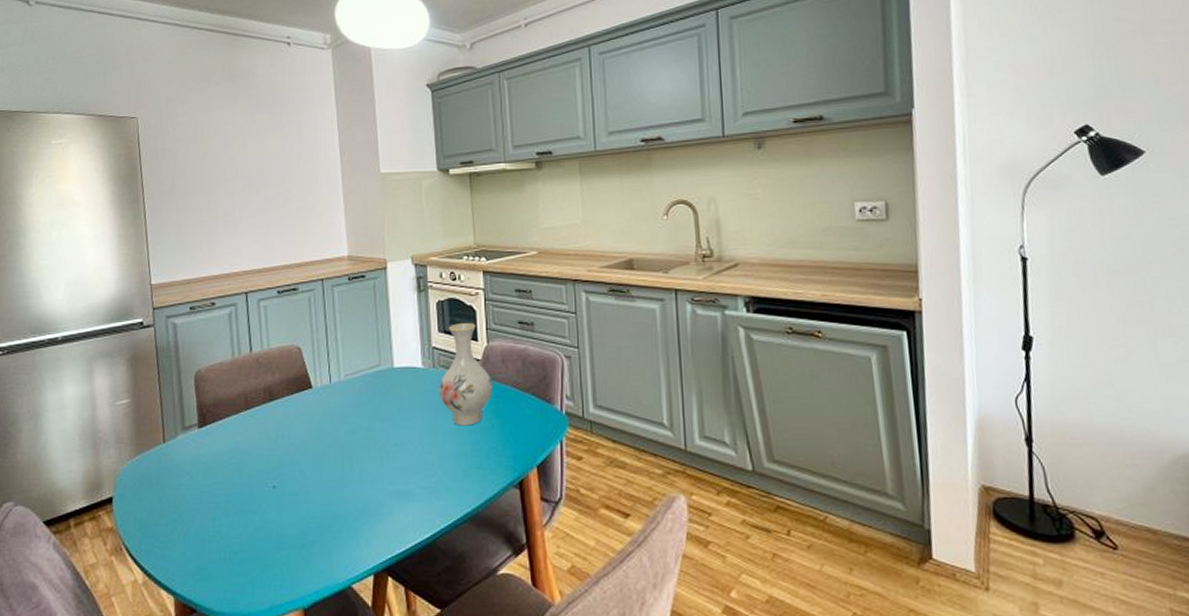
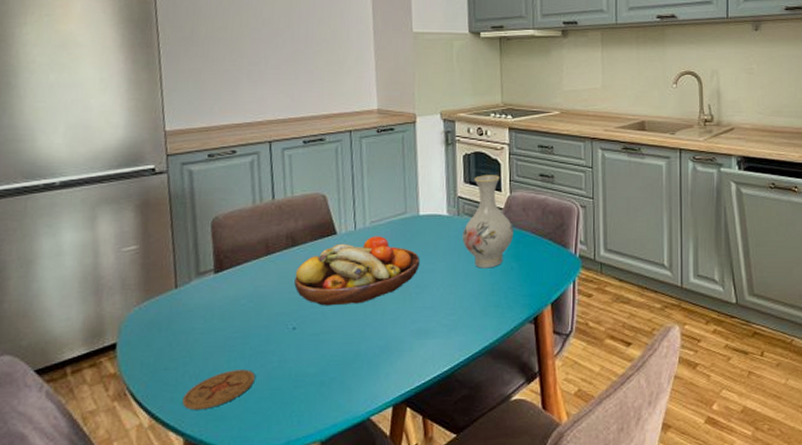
coaster: none [172,528,238,568] -> present [182,369,255,410]
fruit bowl: none [273,390,397,464] -> present [294,236,421,306]

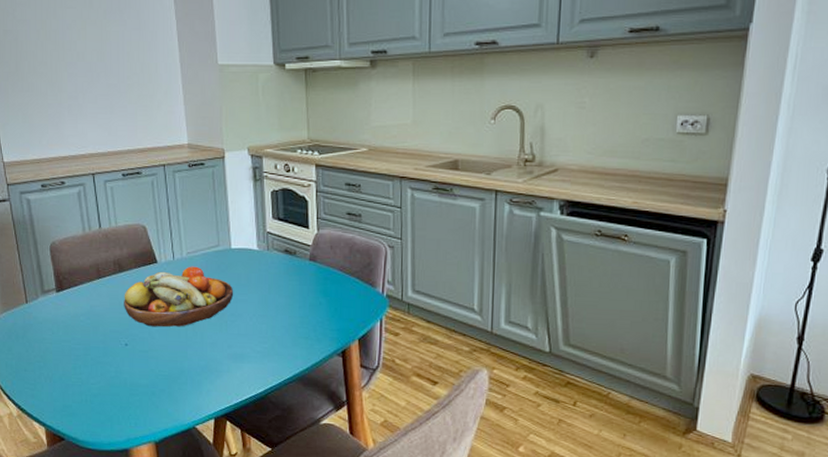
coaster: present [182,369,255,410] -> none [41,376,97,406]
vase: present [462,175,513,269] -> none [272,212,321,302]

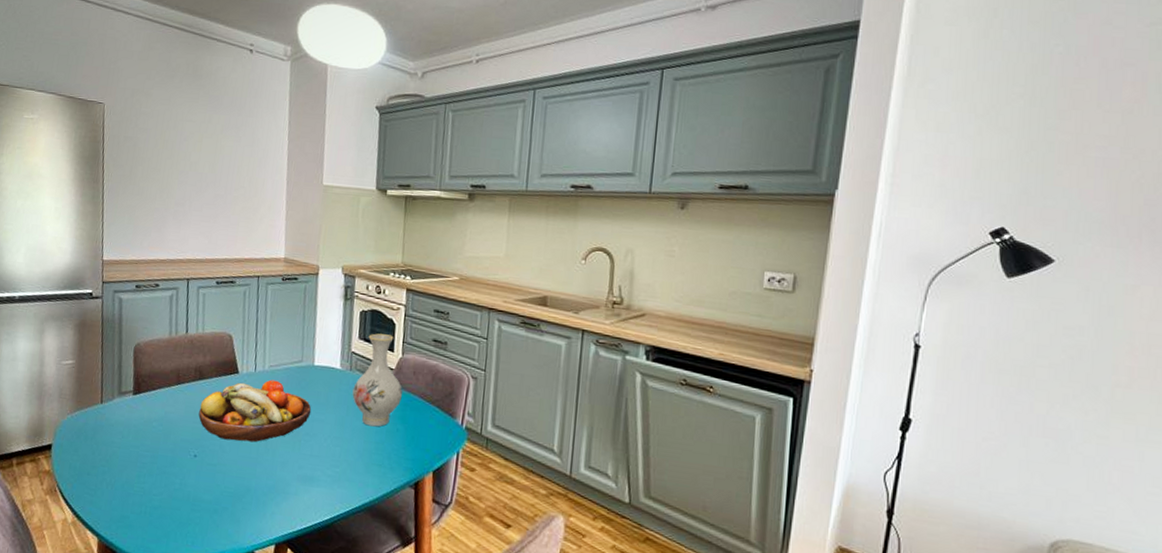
vase: none [272,212,321,302] -> present [352,333,403,427]

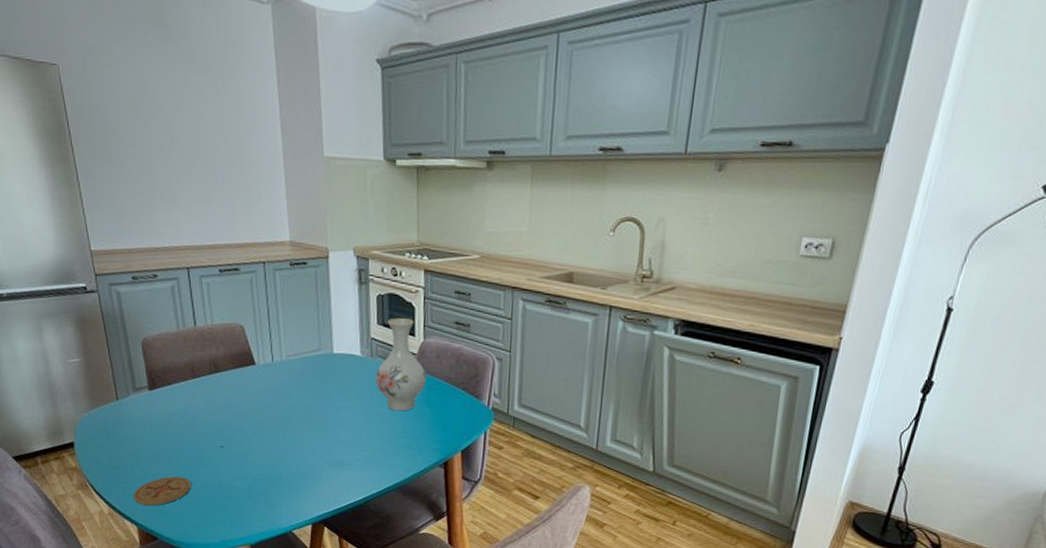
coaster: none [99,484,159,516] -> present [133,476,191,506]
fruit bowl: present [198,379,312,442] -> none [220,369,335,431]

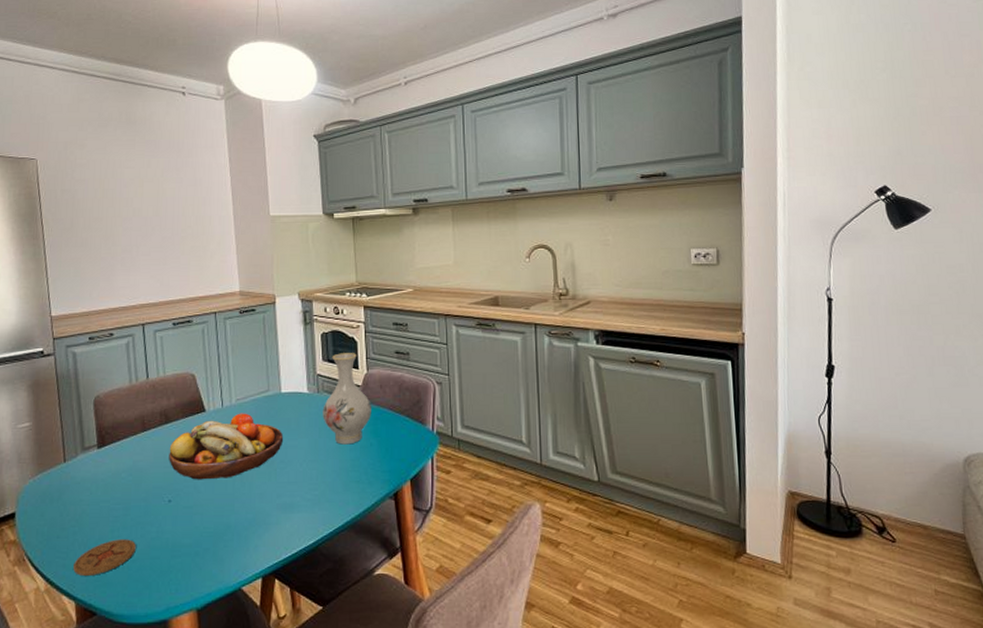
fruit bowl: none [220,369,335,431] -> present [169,413,284,480]

